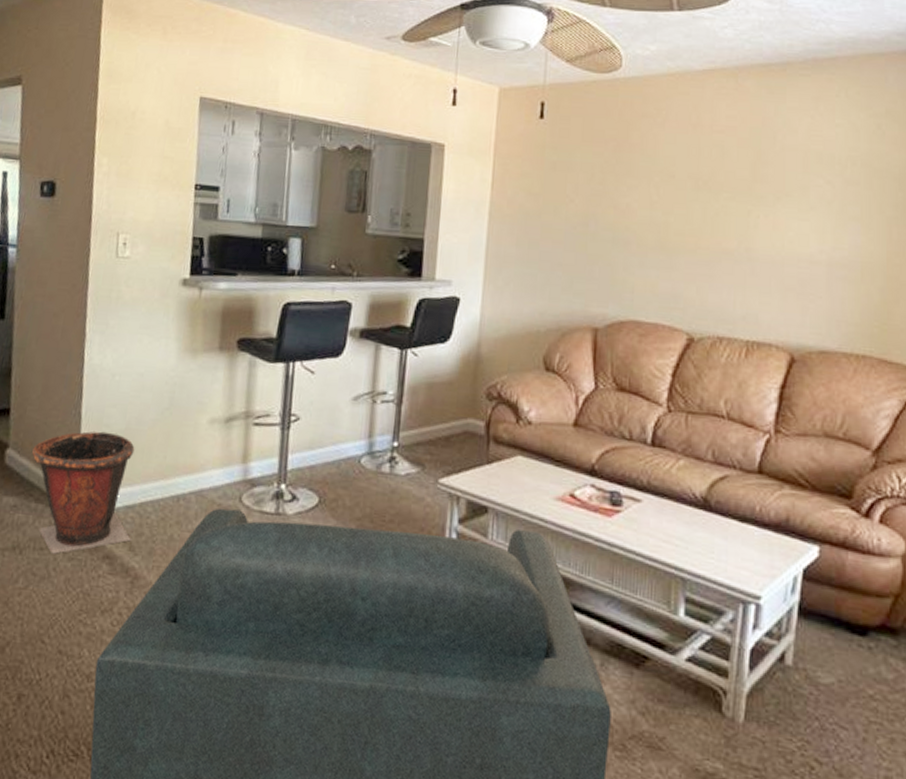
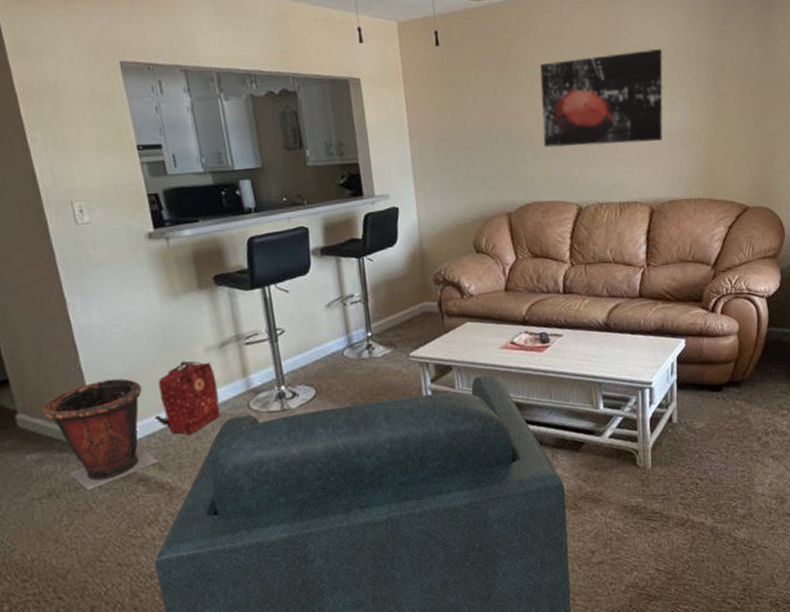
backpack: none [138,429,213,517] -> present [154,360,220,435]
wall art: none [654,153,834,271] -> present [540,48,663,148]

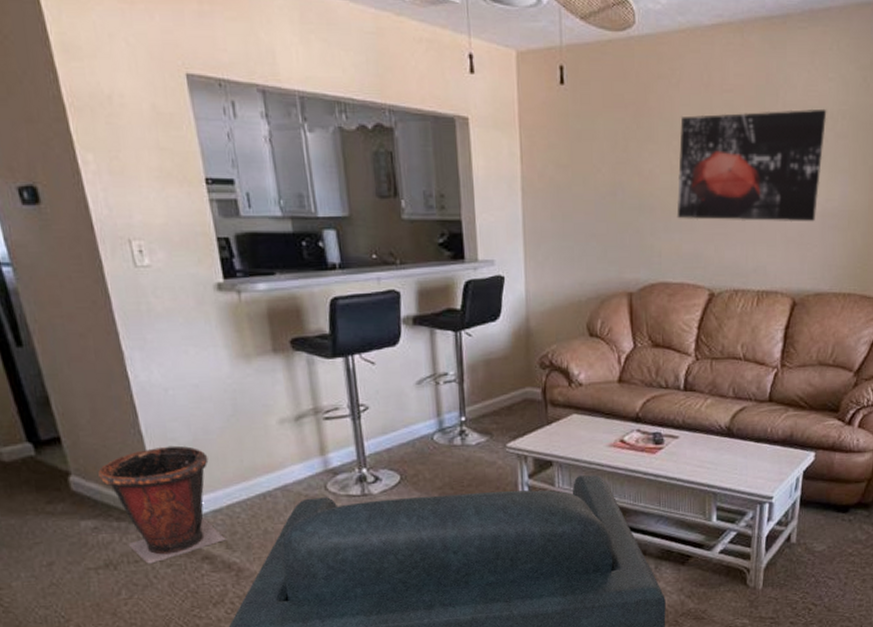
backpack: present [154,360,220,435] -> none [221,432,294,513]

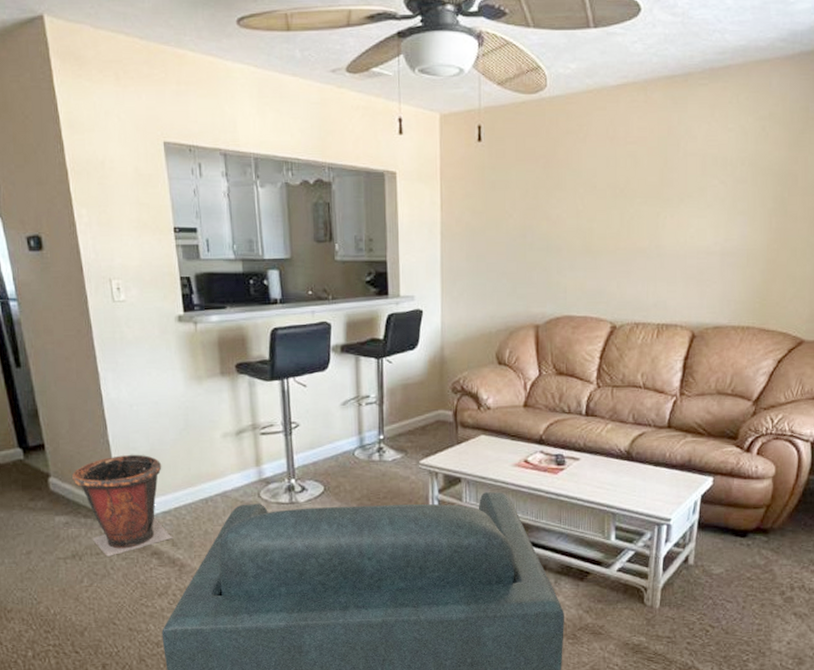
wall art: present [677,108,827,222] -> none [582,156,727,261]

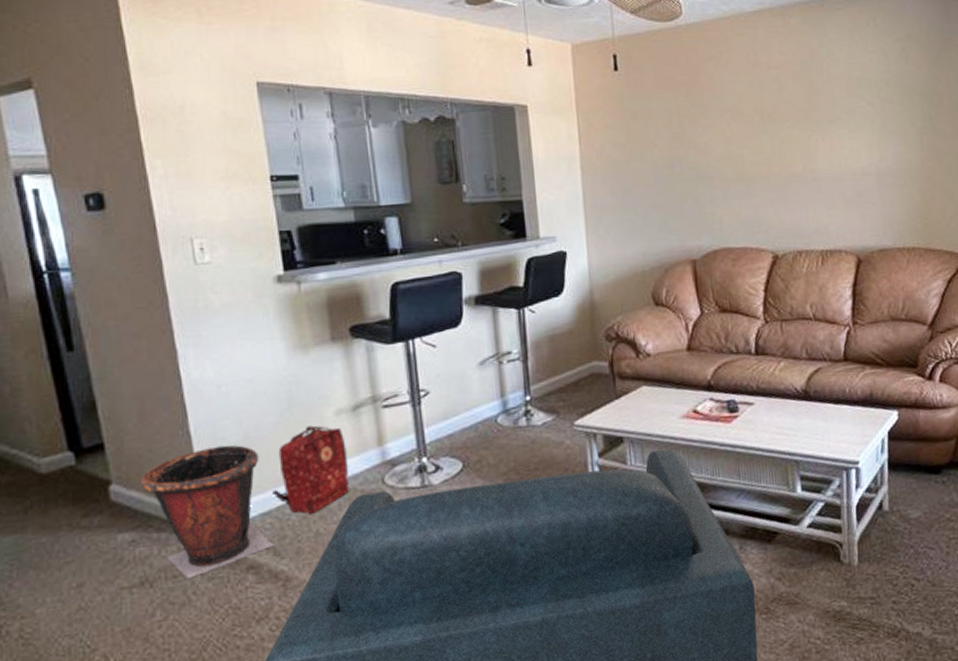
backpack: none [171,444,232,516] -> present [271,425,349,514]

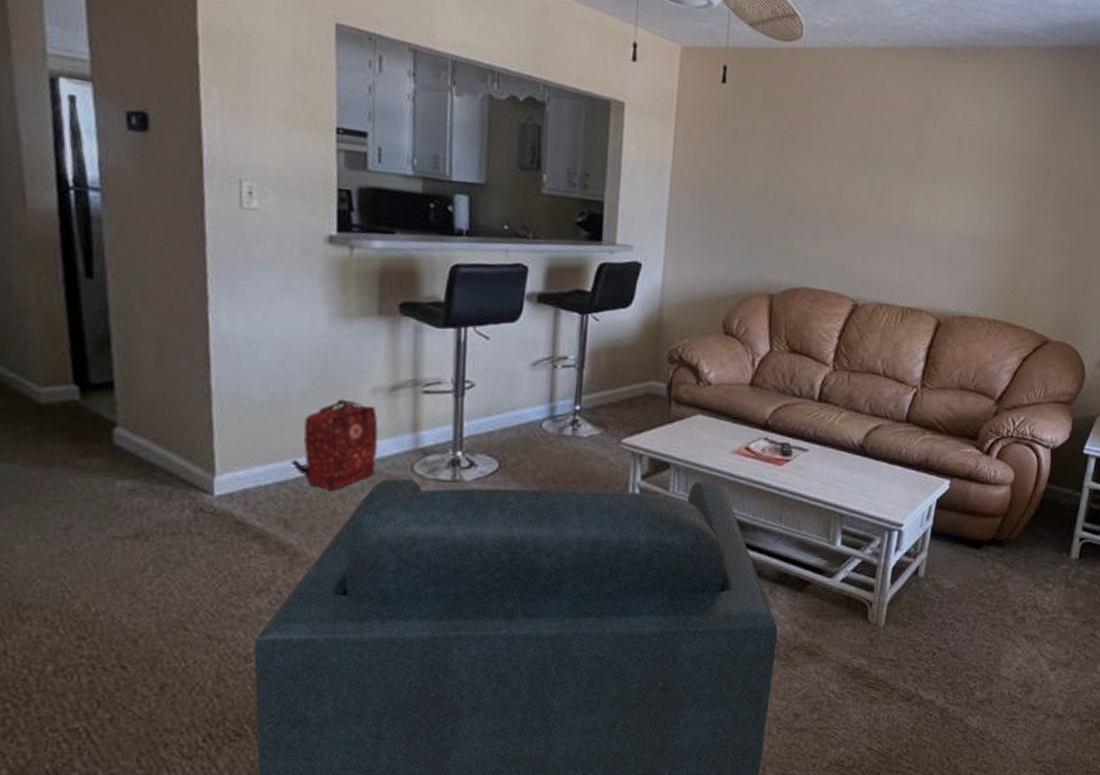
waste bin: present [141,444,274,579] -> none [150,404,286,538]

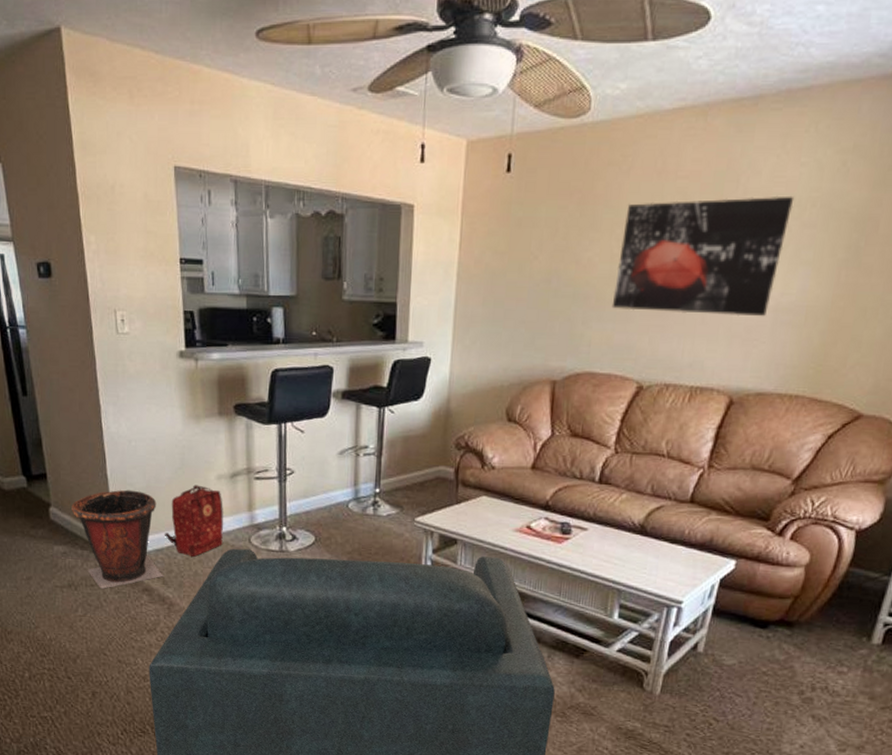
waste bin: none [150,404,286,538] -> present [71,489,163,589]
wall art: none [826,129,983,245] -> present [611,196,795,317]

